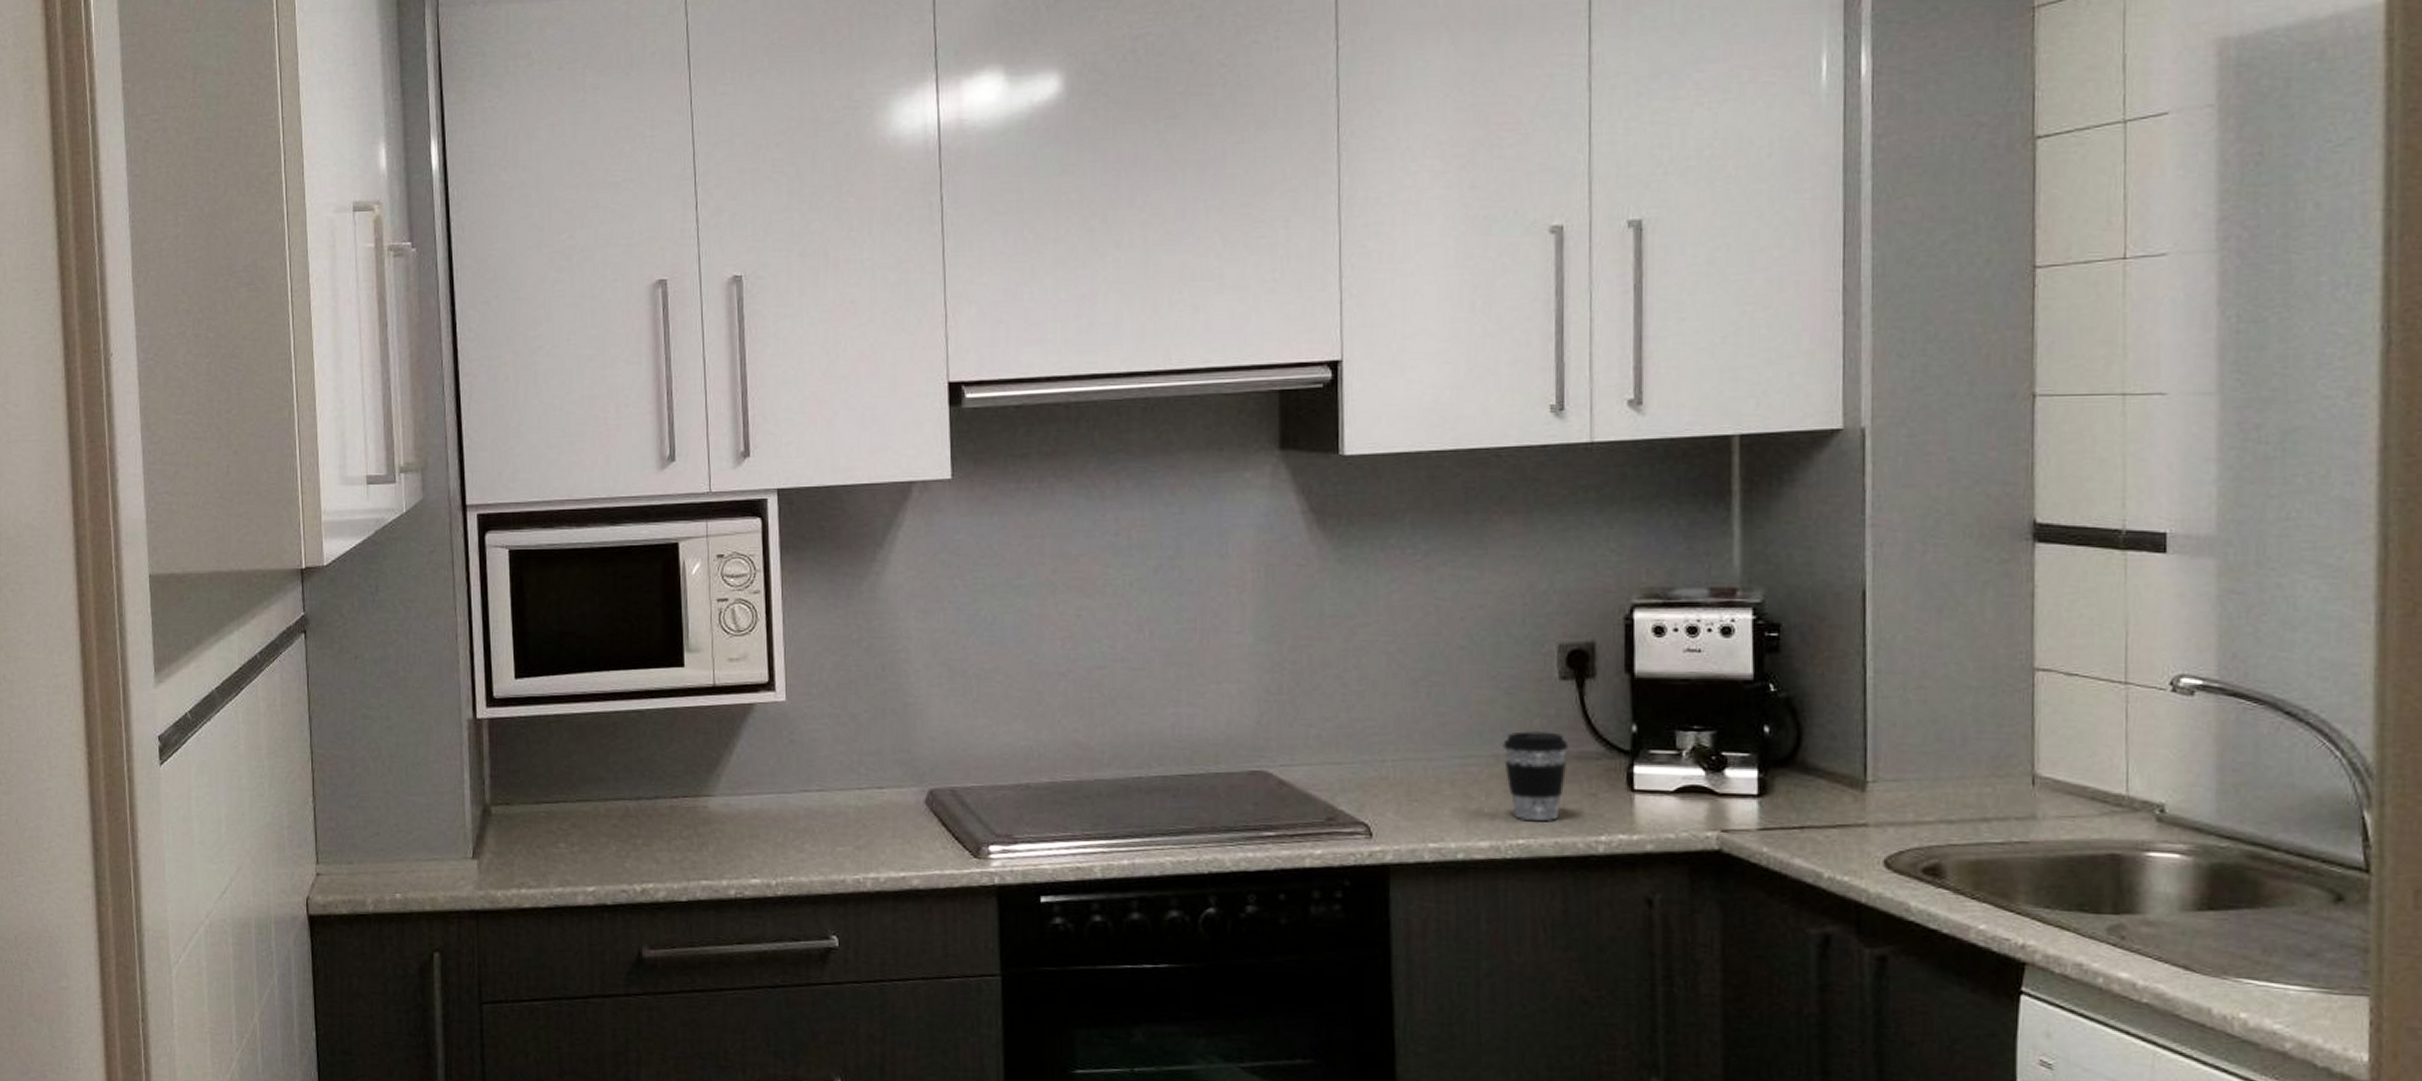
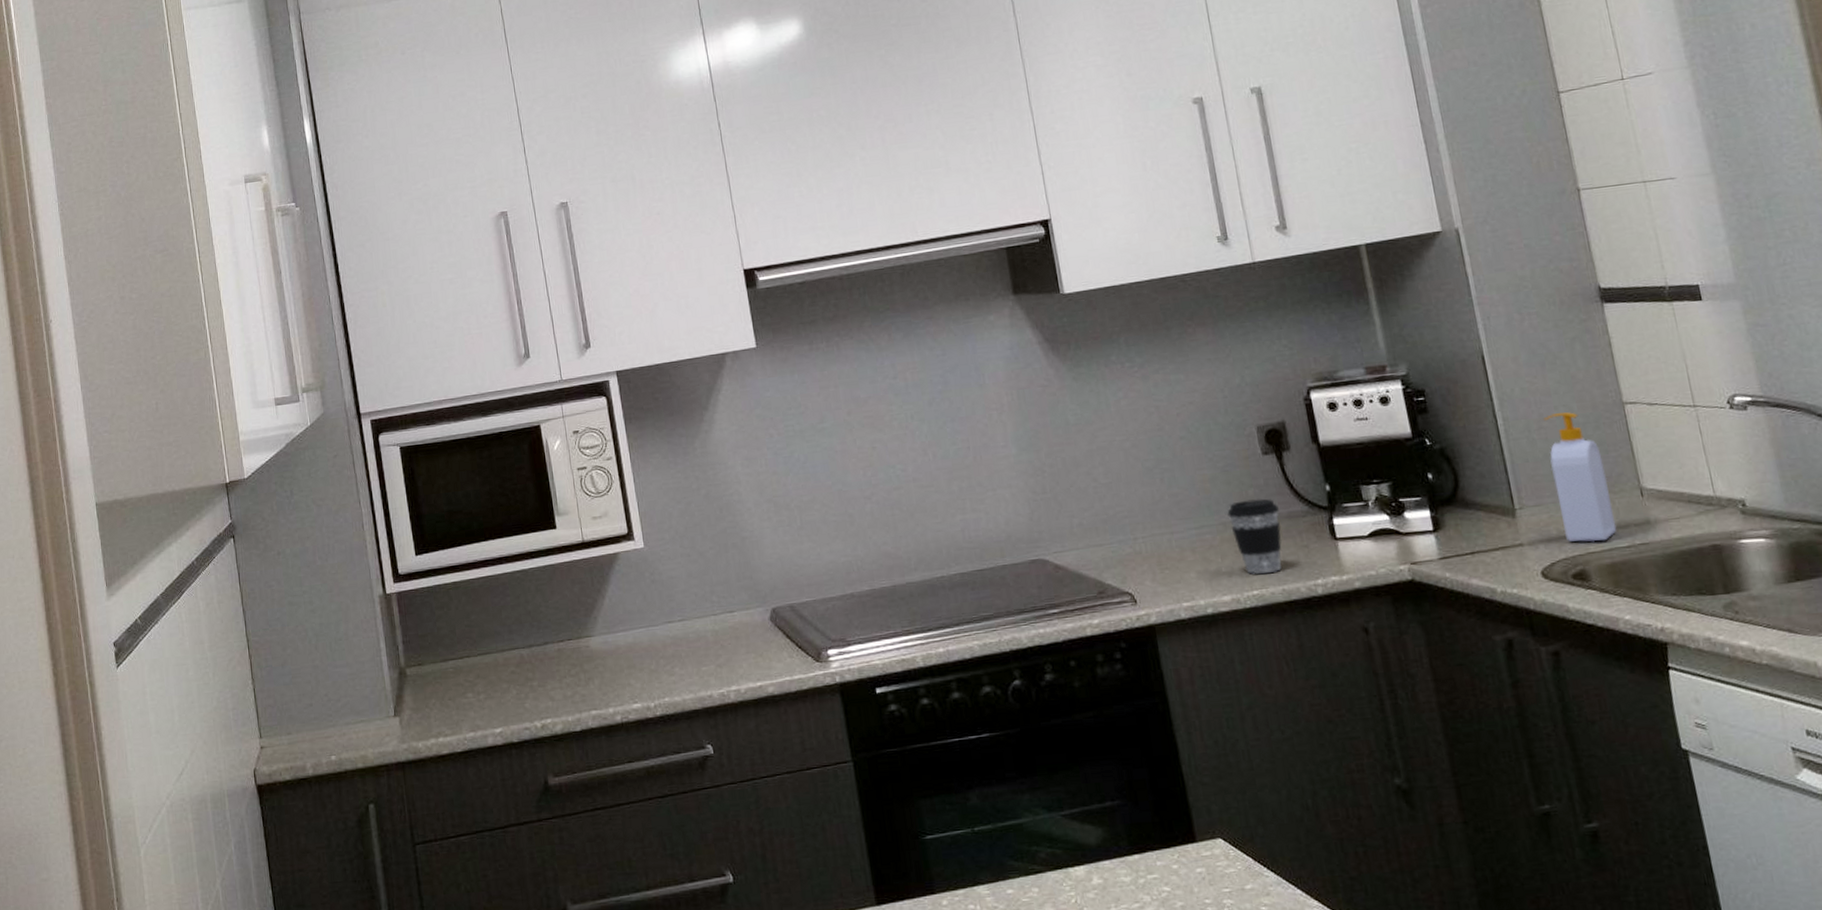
soap bottle: none [1923,672,1993,833] -> present [1543,412,1617,542]

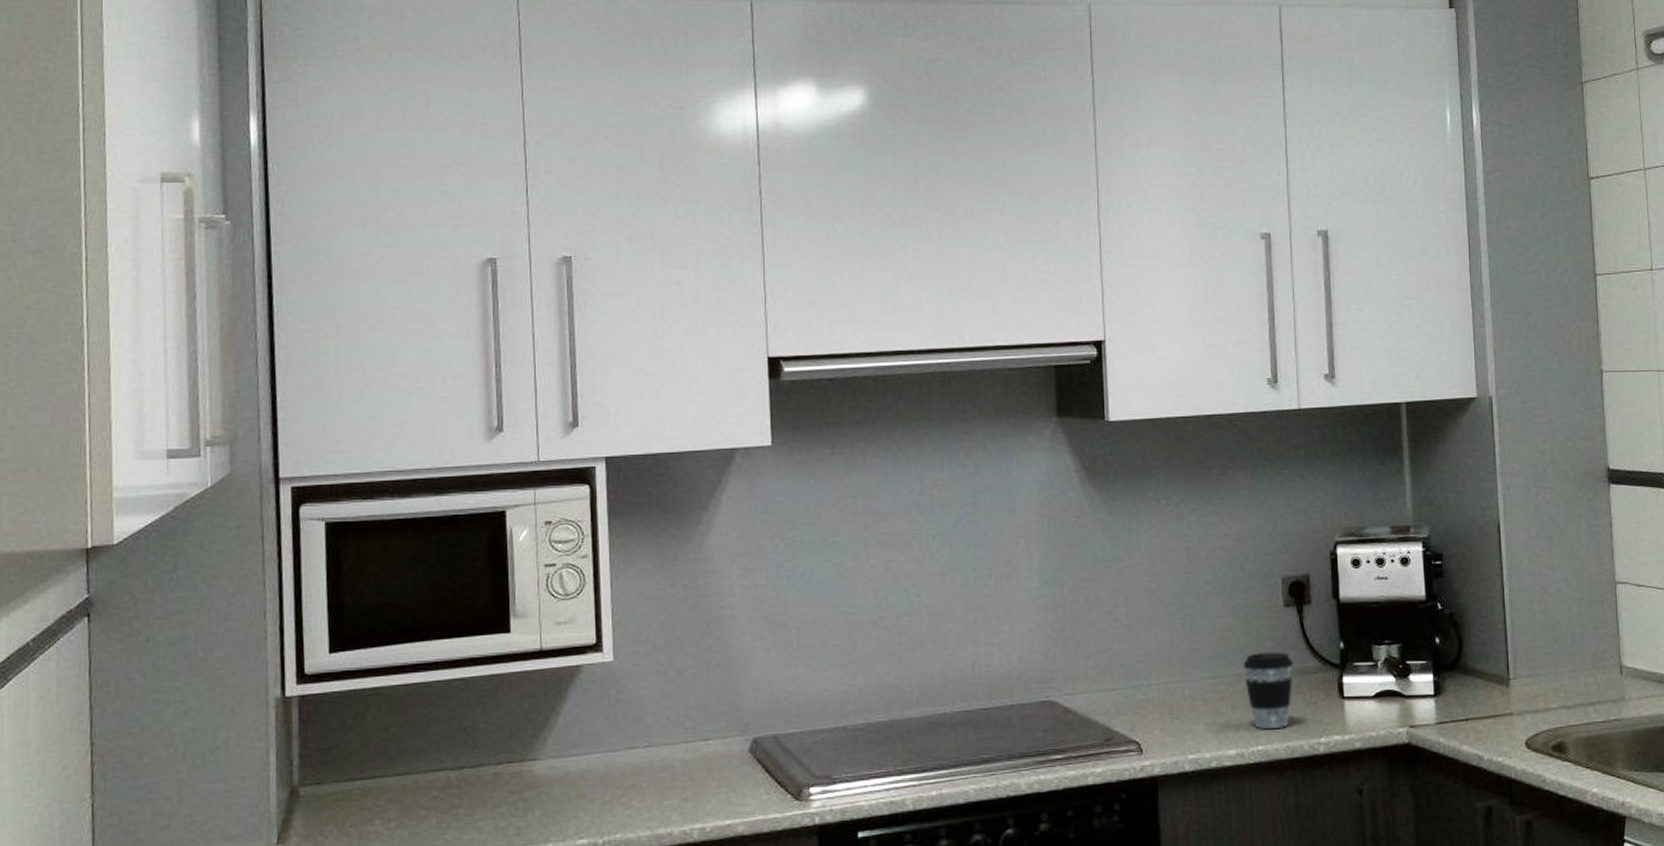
soap bottle: present [1543,412,1617,542] -> none [1544,587,1596,716]

